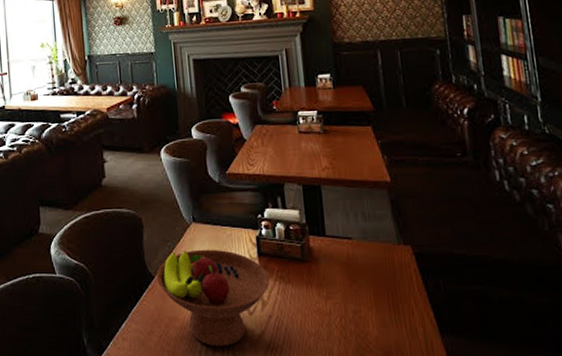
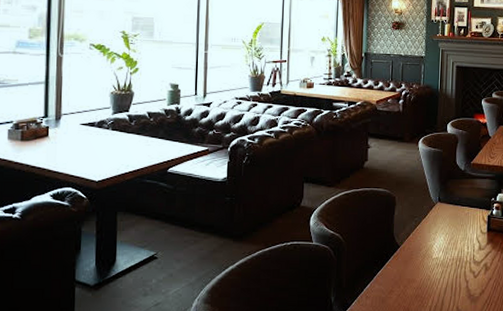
fruit bowl: present [157,249,271,347] -> none [402,224,494,303]

